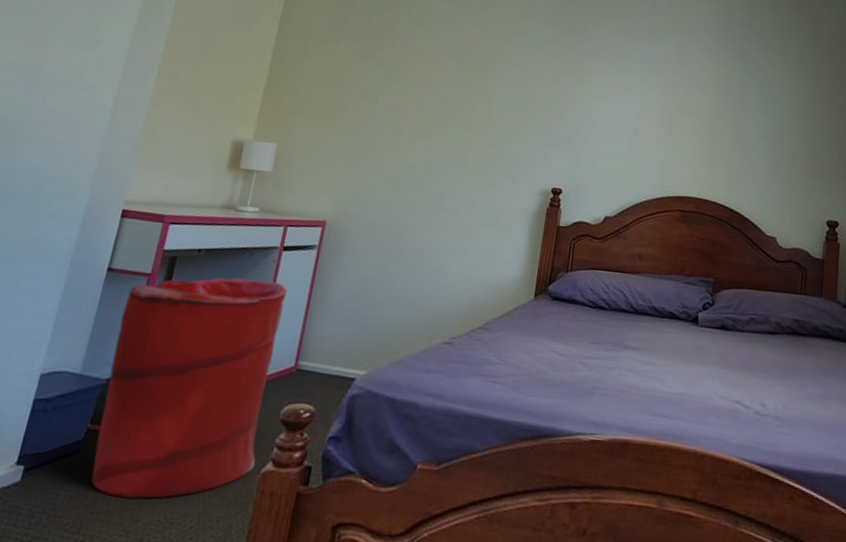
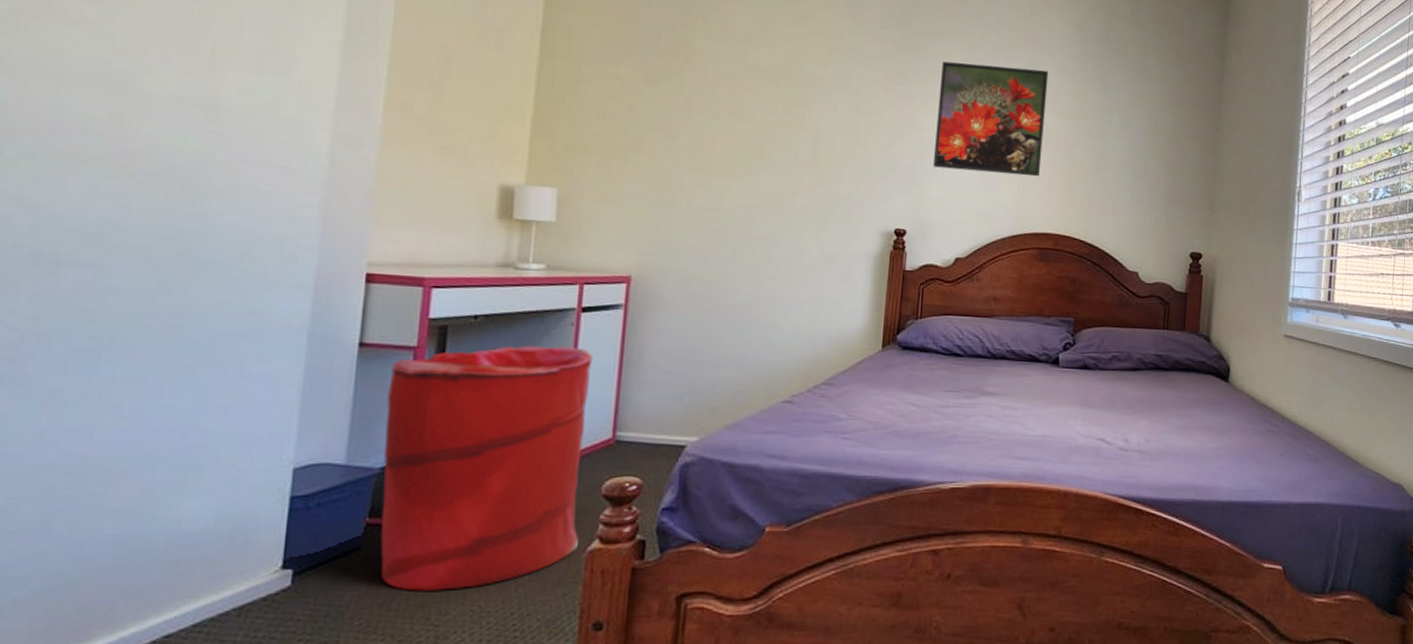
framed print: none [588,42,695,145] -> present [932,61,1049,177]

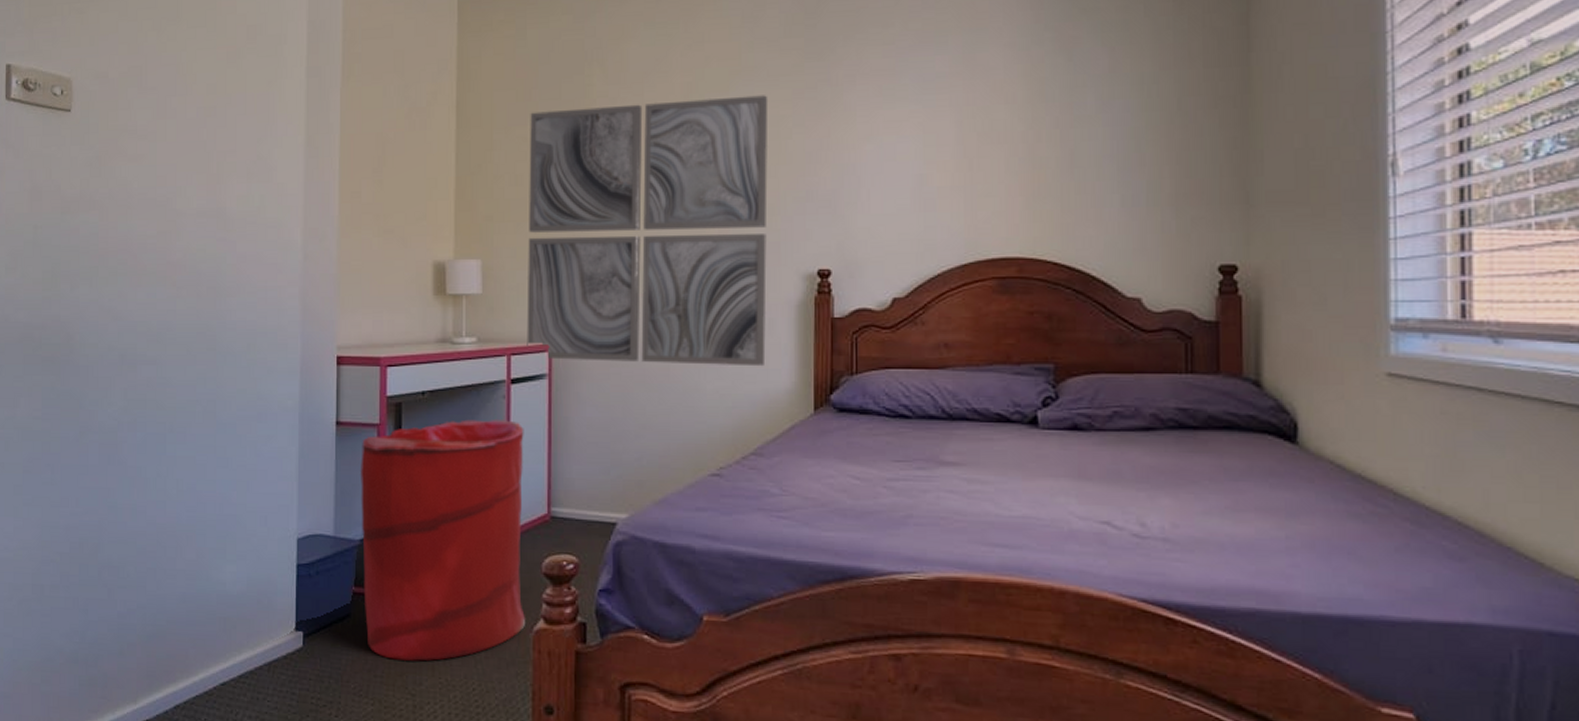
wall art: none [603,53,864,308] -> present [527,95,769,367]
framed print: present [932,61,1049,177] -> none [856,51,993,192]

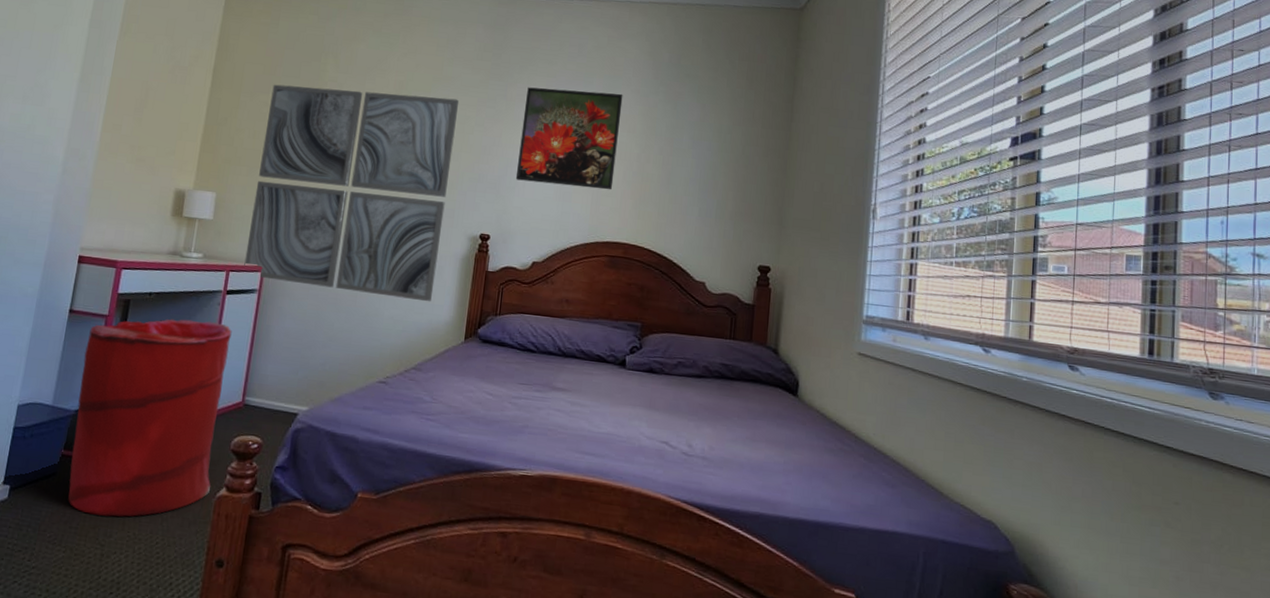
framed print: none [856,51,993,192] -> present [515,87,623,190]

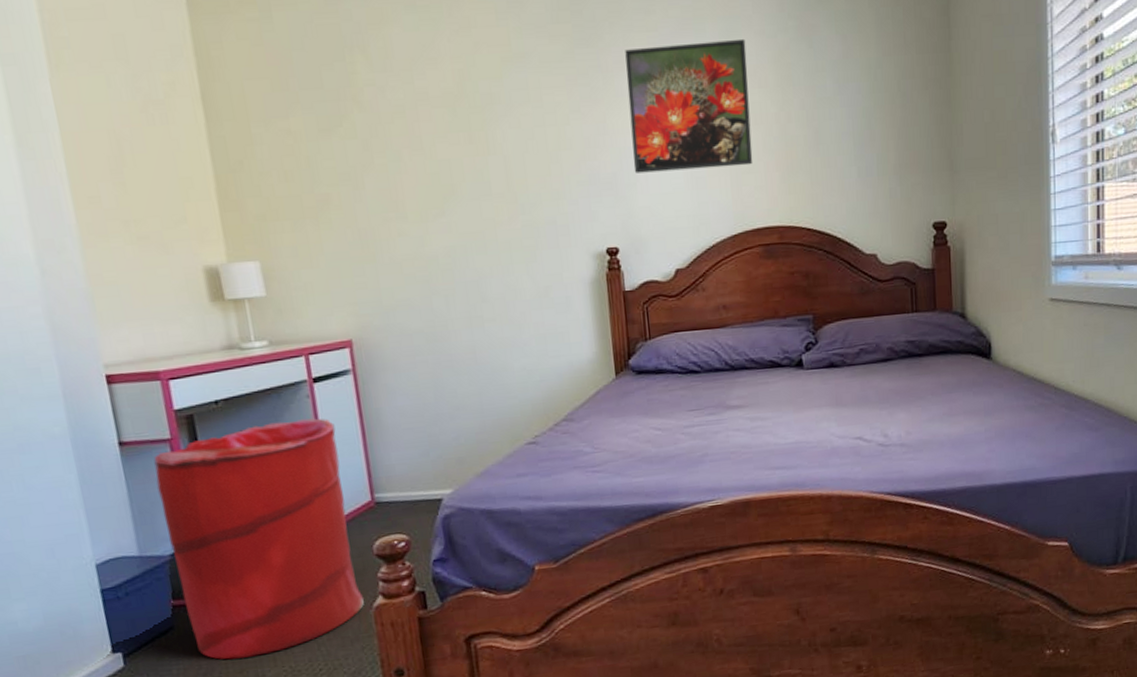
wall art: present [244,84,459,302] -> none [290,82,567,355]

